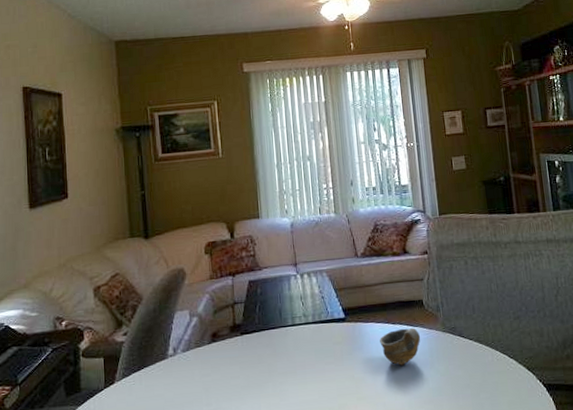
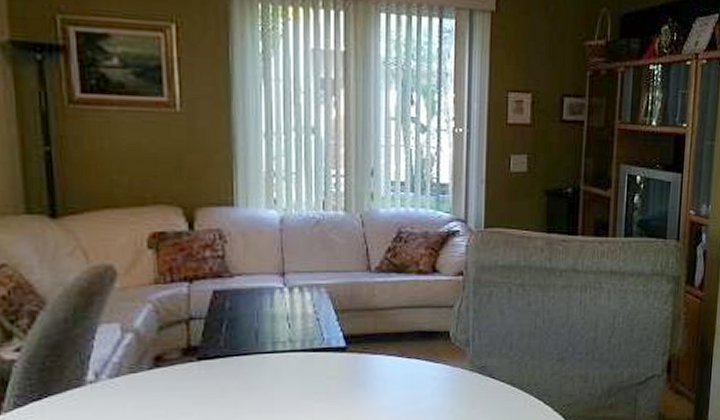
cup: present [380,327,421,366] -> none [389,363,442,408]

